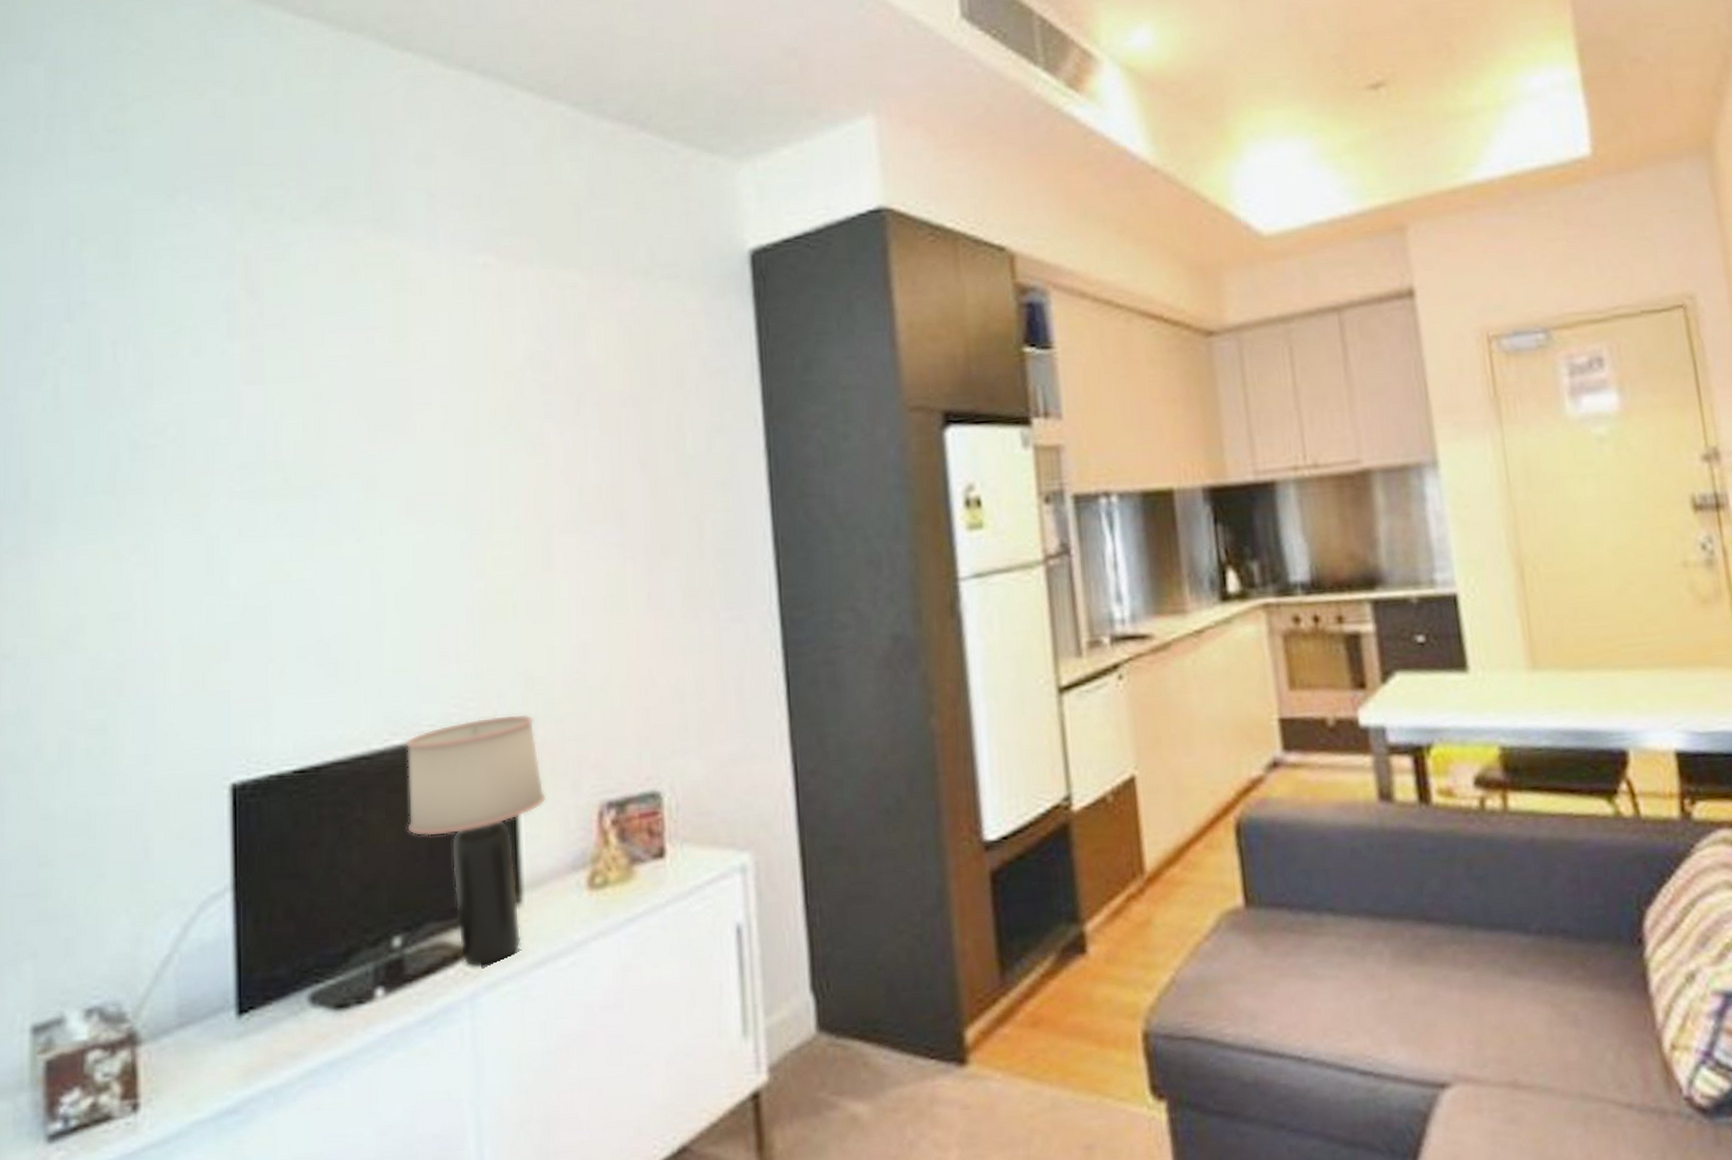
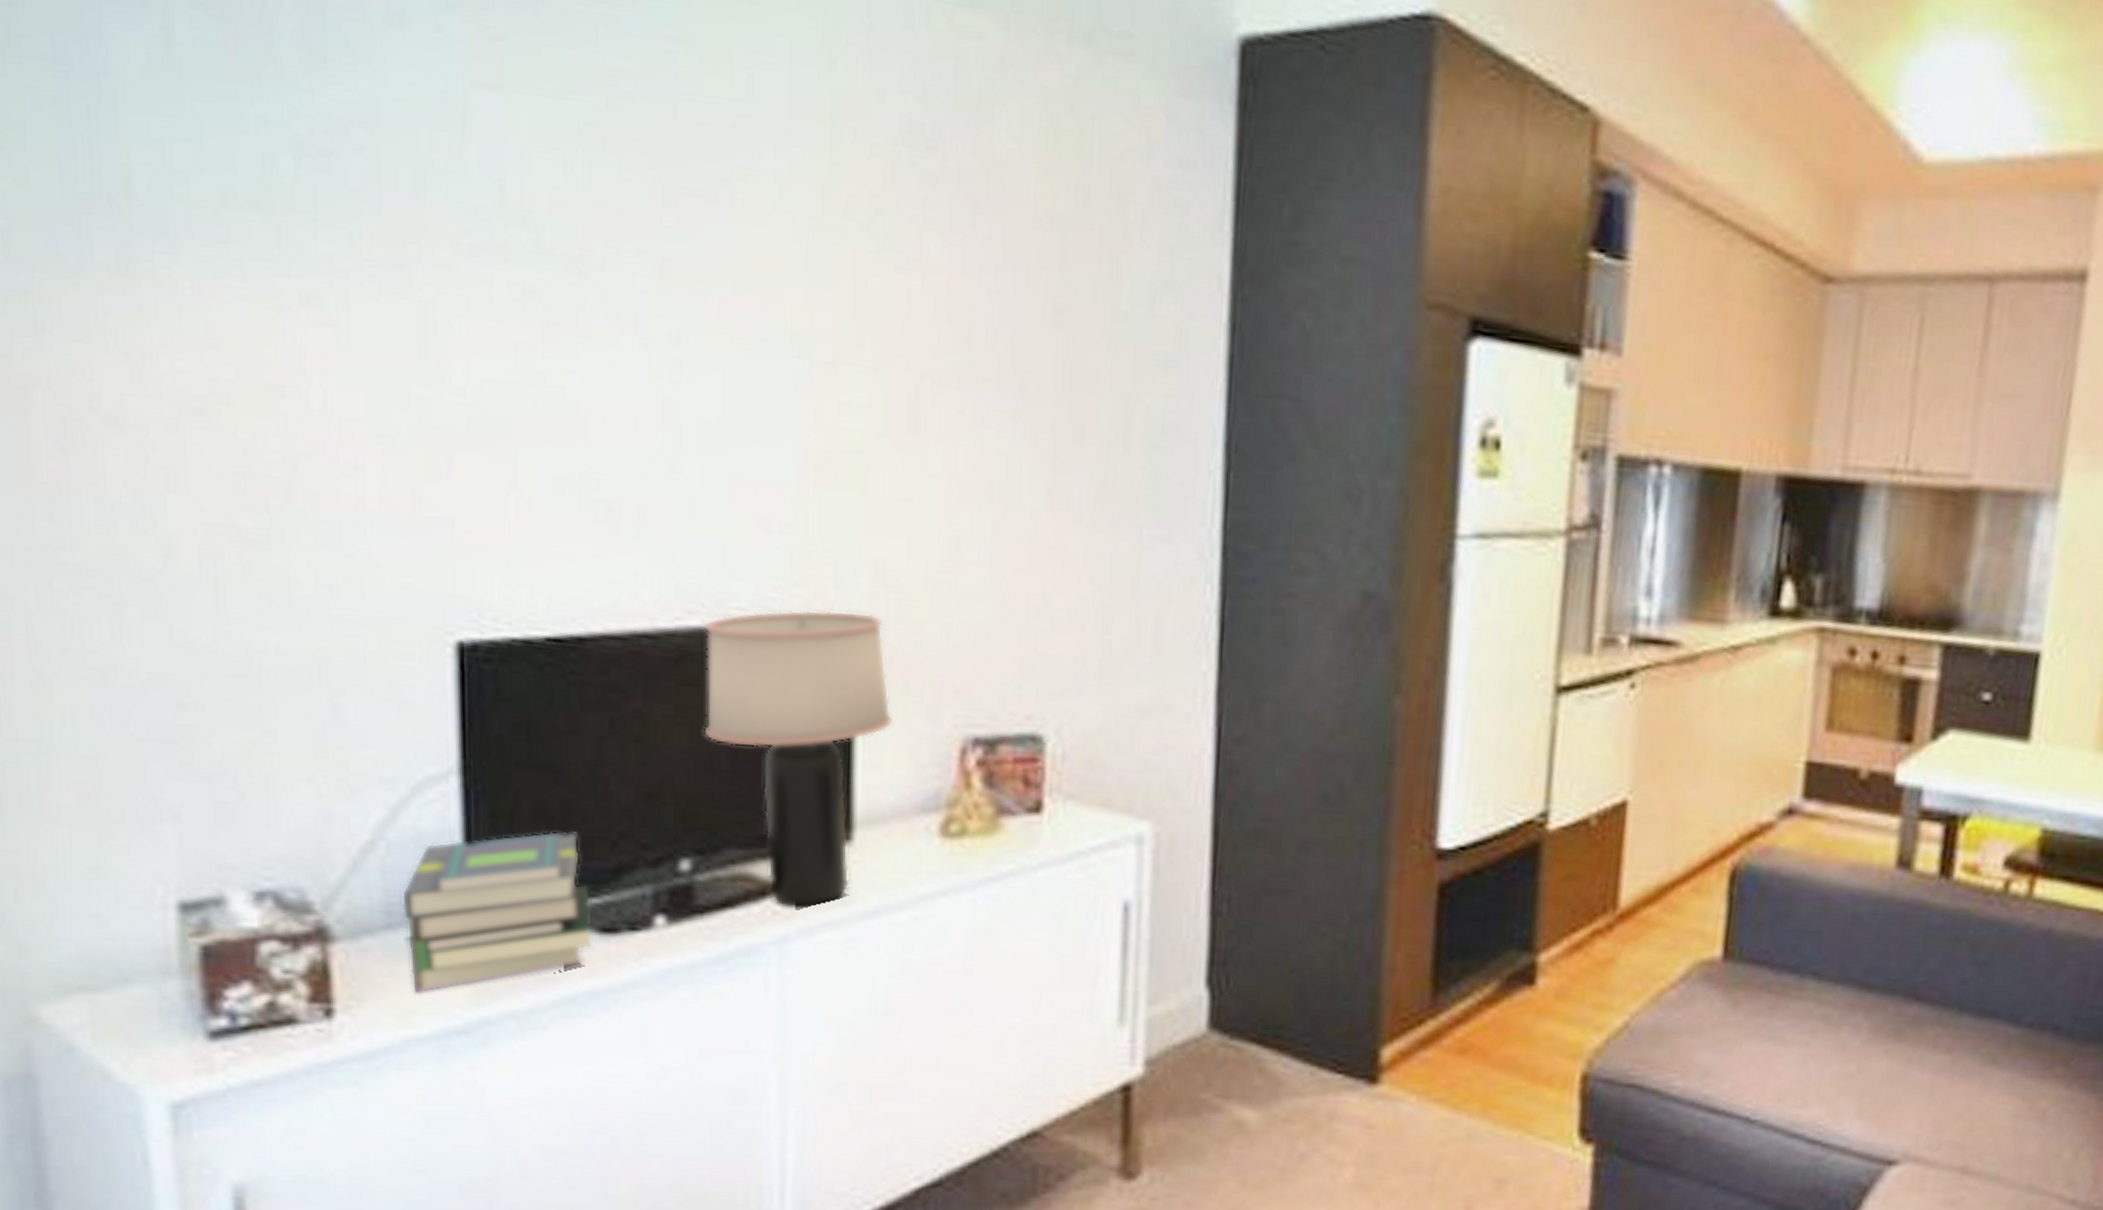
books: none [189,925,330,1081] -> present [400,830,593,994]

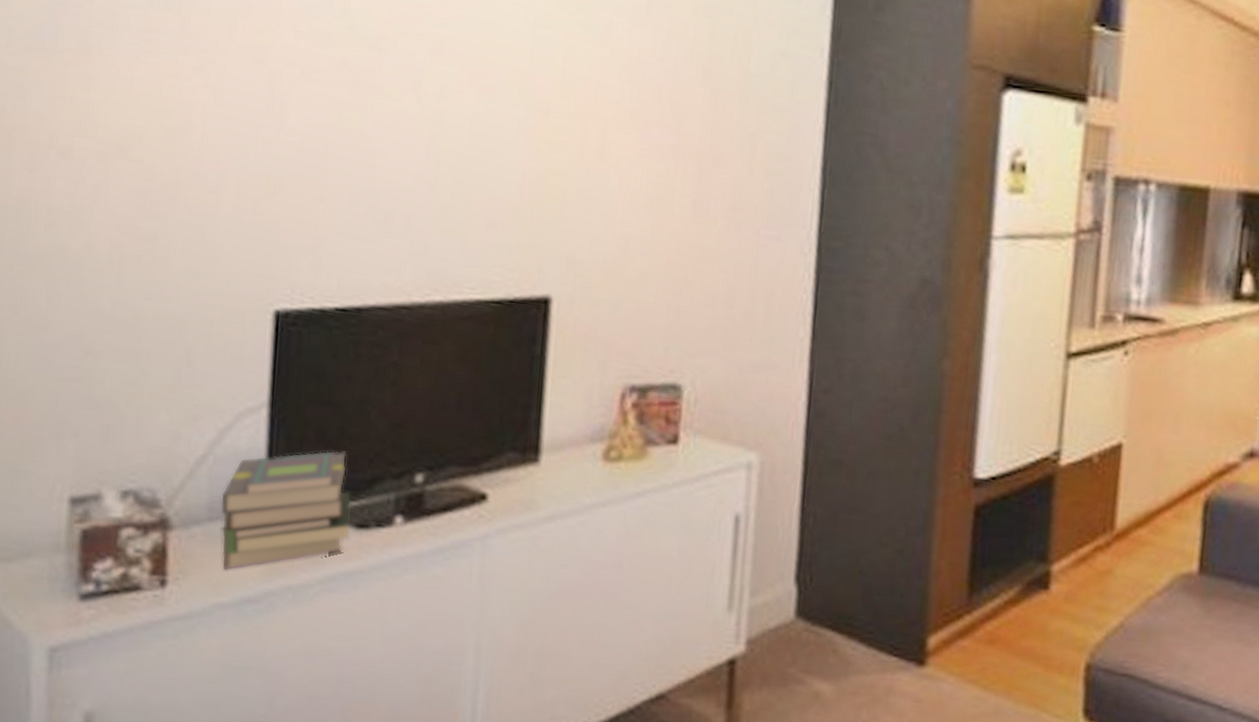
table lamp: present [704,609,894,908] -> none [439,289,574,513]

